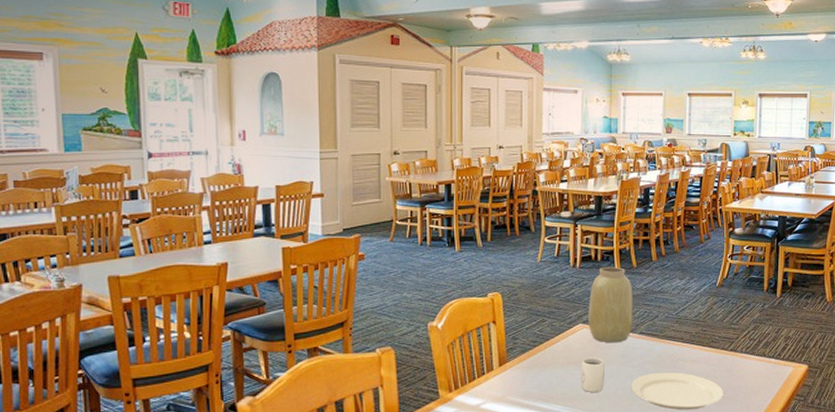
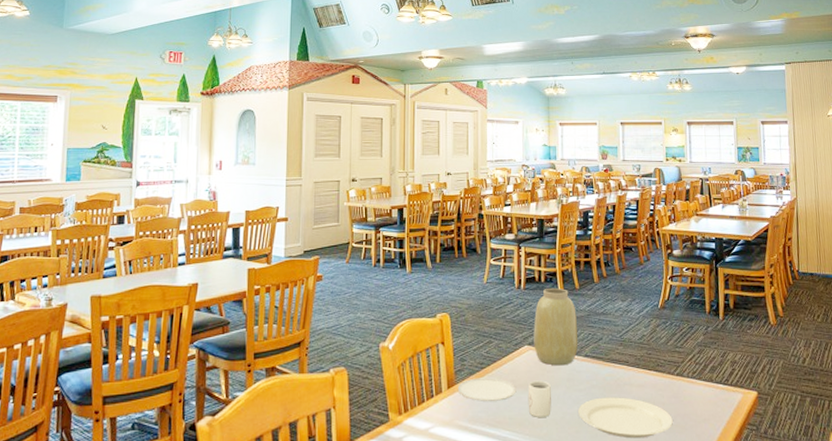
plate: none [509,355,570,378] -> present [457,377,517,401]

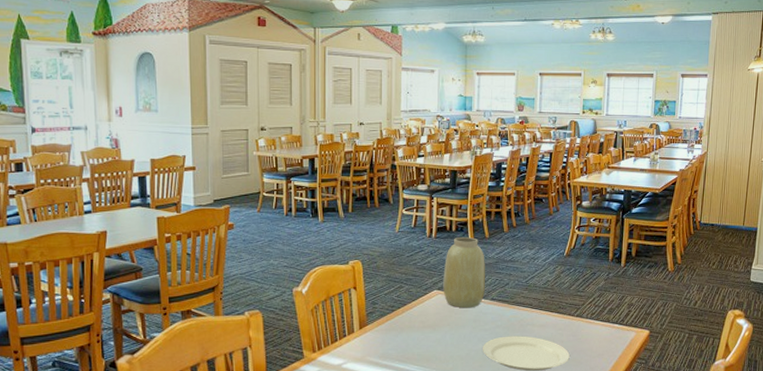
plate: present [457,377,517,401] -> none [369,319,425,340]
mug: present [528,380,551,417] -> none [436,321,458,354]

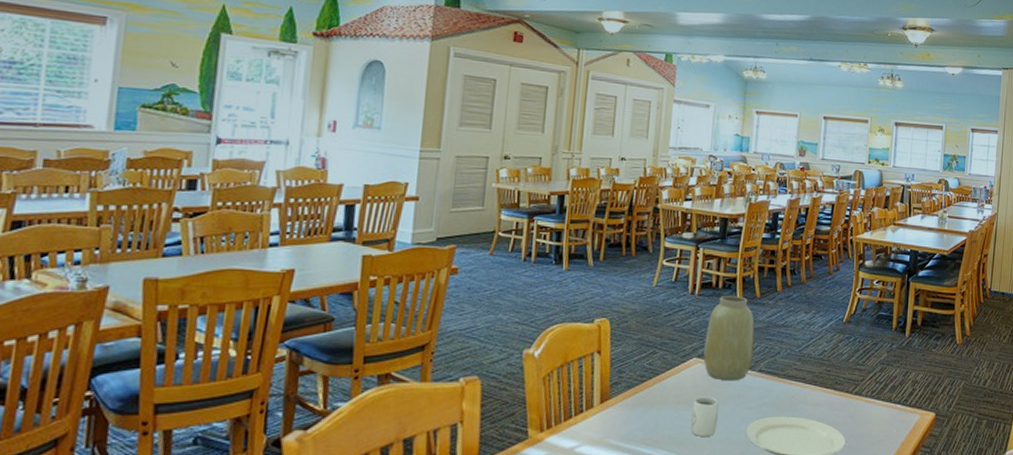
mug: none [436,321,458,354] -> present [691,396,718,436]

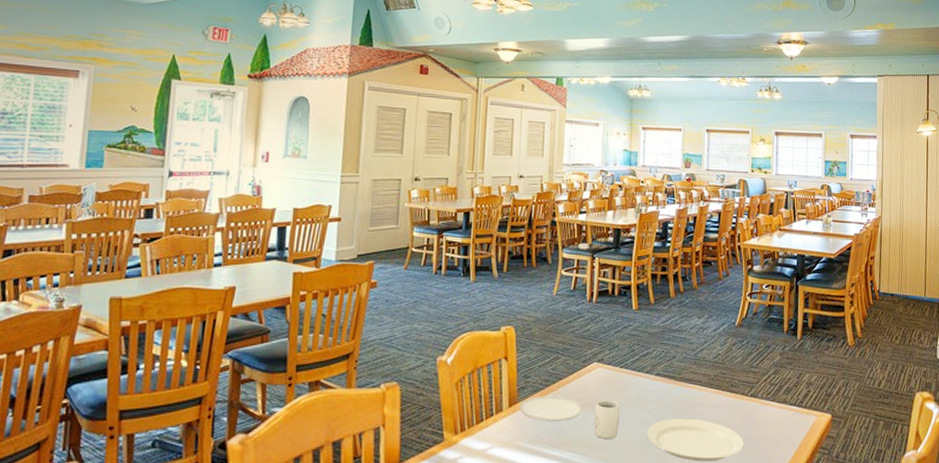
plate: none [611,392,680,418] -> present [519,396,583,421]
vase: present [703,295,755,381] -> none [603,301,651,385]

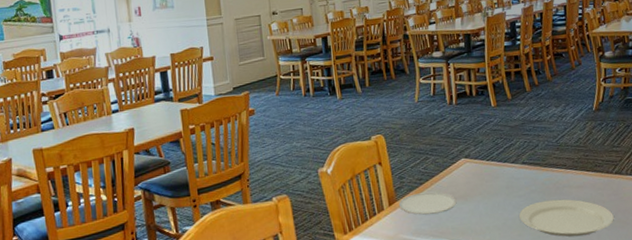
mug: present [594,400,619,438] -> none [468,190,493,225]

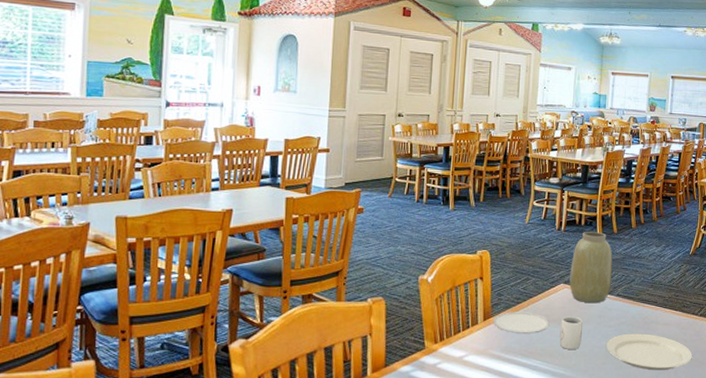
vase: none [468,100,515,175] -> present [569,231,613,304]
mug: none [468,190,493,225] -> present [559,316,583,349]

